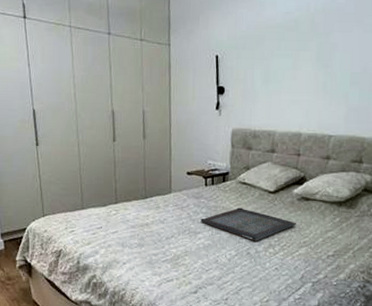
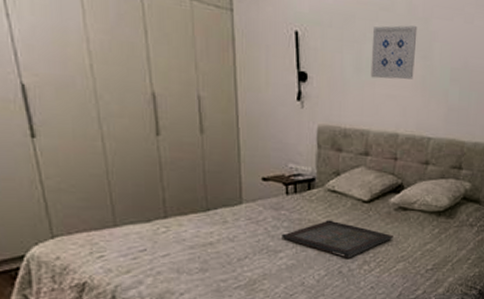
wall art: none [277,40,319,87] -> present [370,25,418,80]

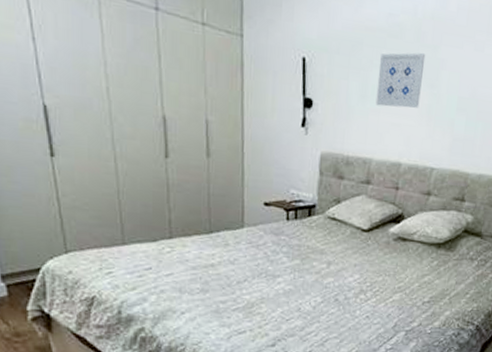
serving tray: present [281,220,393,258] -> none [280,247,391,287]

